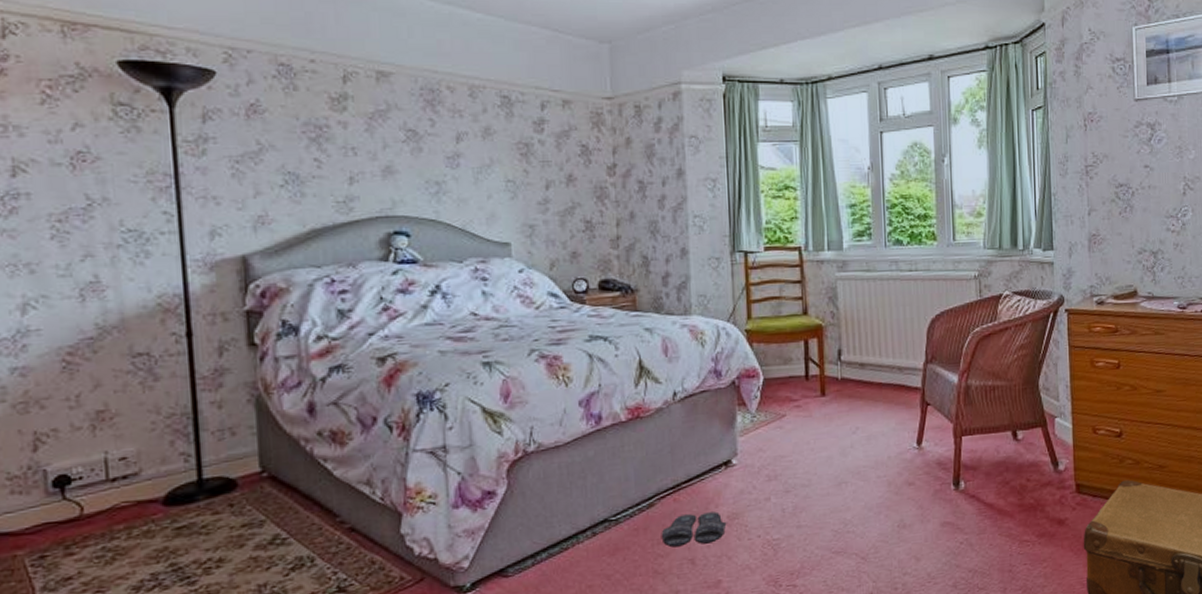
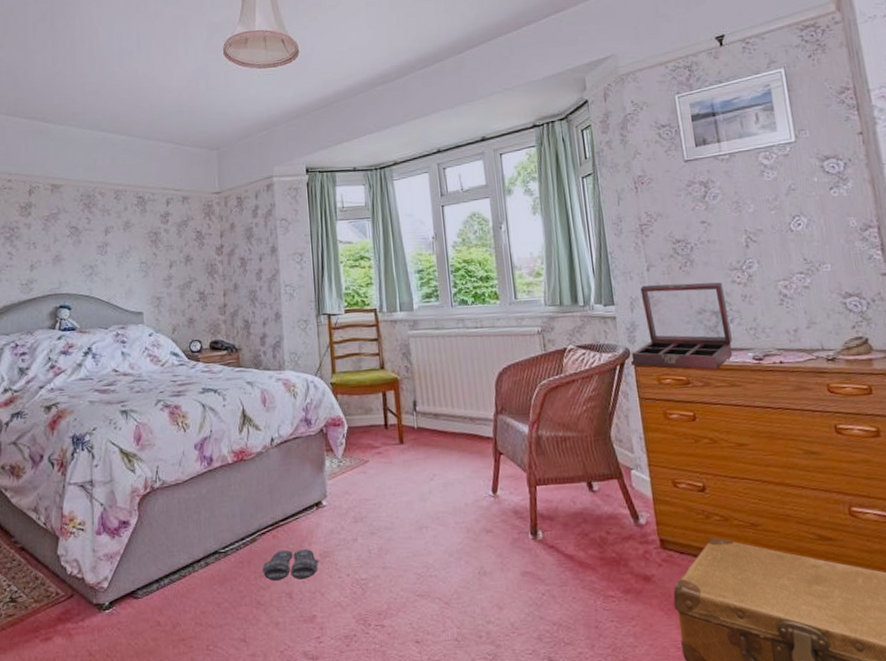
jewelry box: none [1065,229,1161,318] -> present [631,282,733,370]

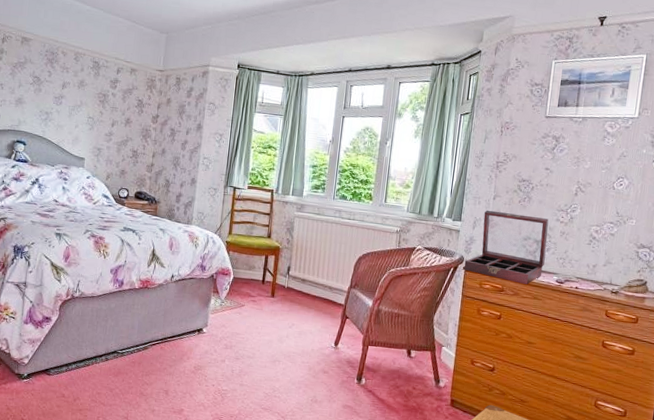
slippers: present [262,549,319,581] -> none [149,359,193,383]

